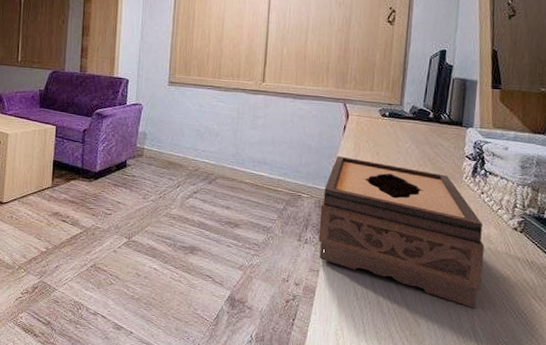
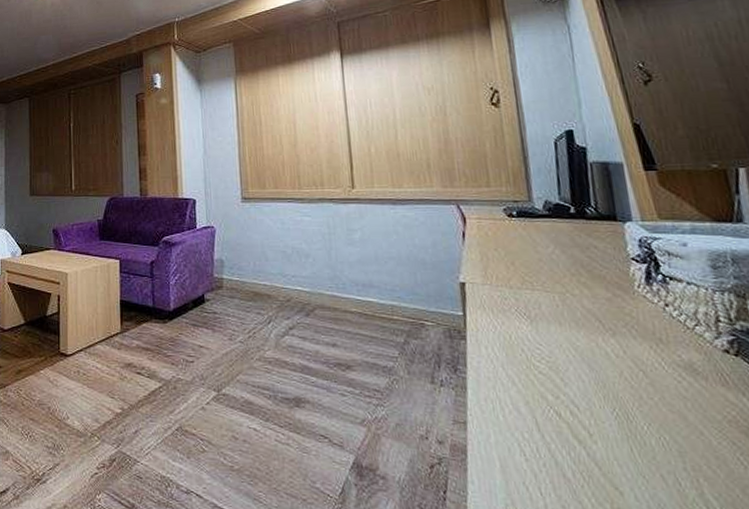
tissue box: present [318,156,484,308] -> none [452,271,699,467]

